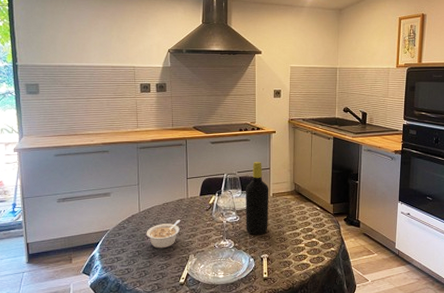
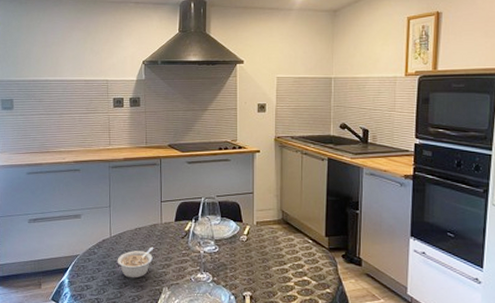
bottle: present [245,162,269,235] -> none [225,185,253,269]

